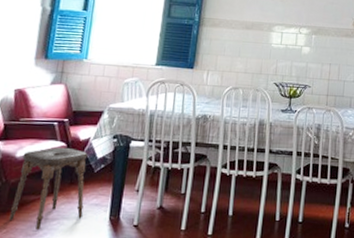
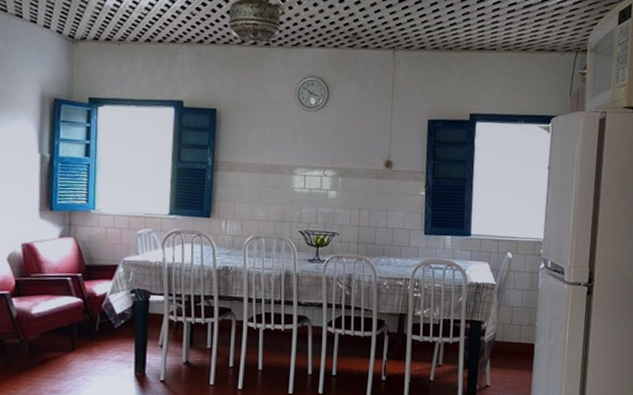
stool: present [9,147,88,231] -> none [32,303,107,387]

